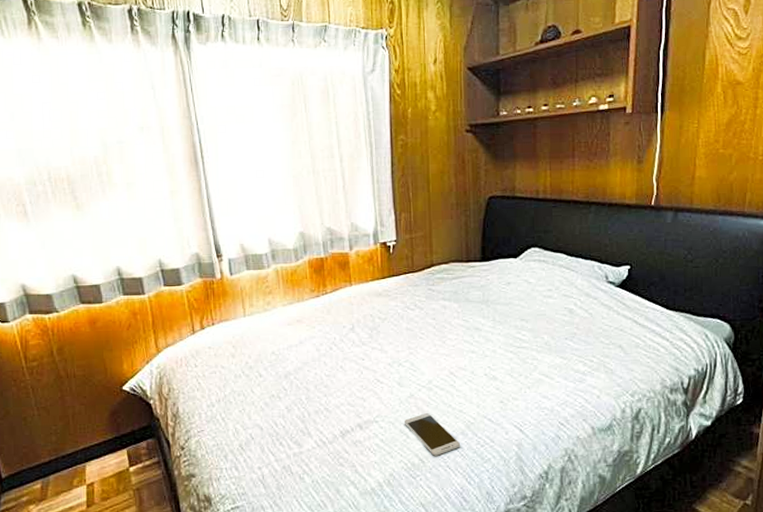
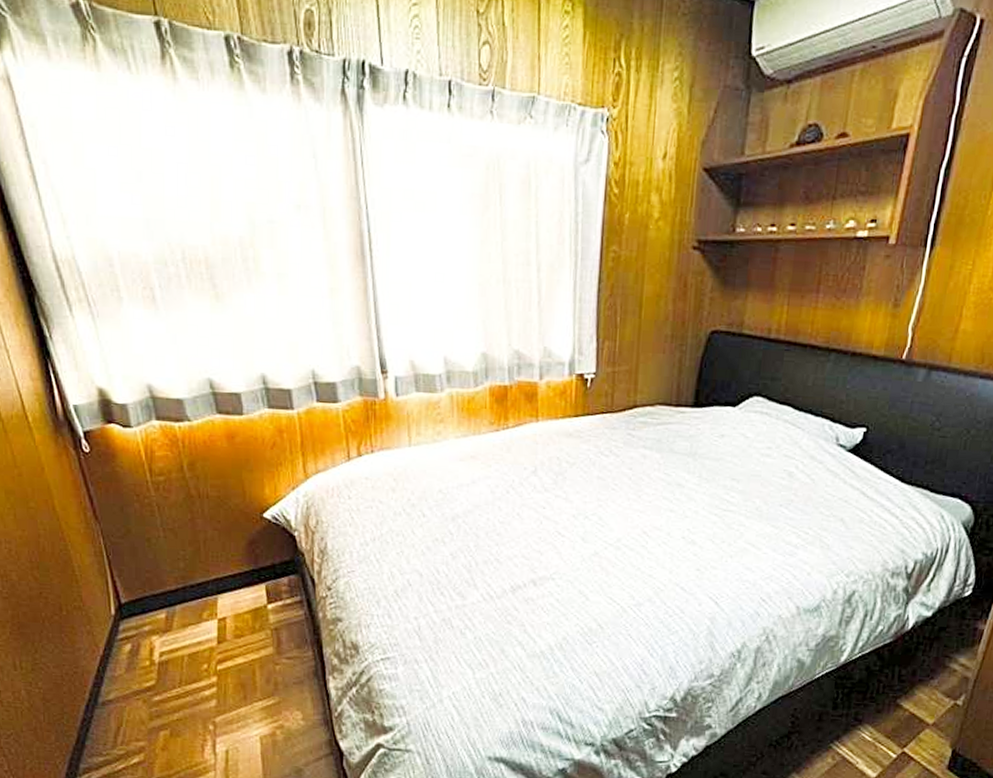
smartphone: present [405,413,461,456] -> none [585,574,647,623]

